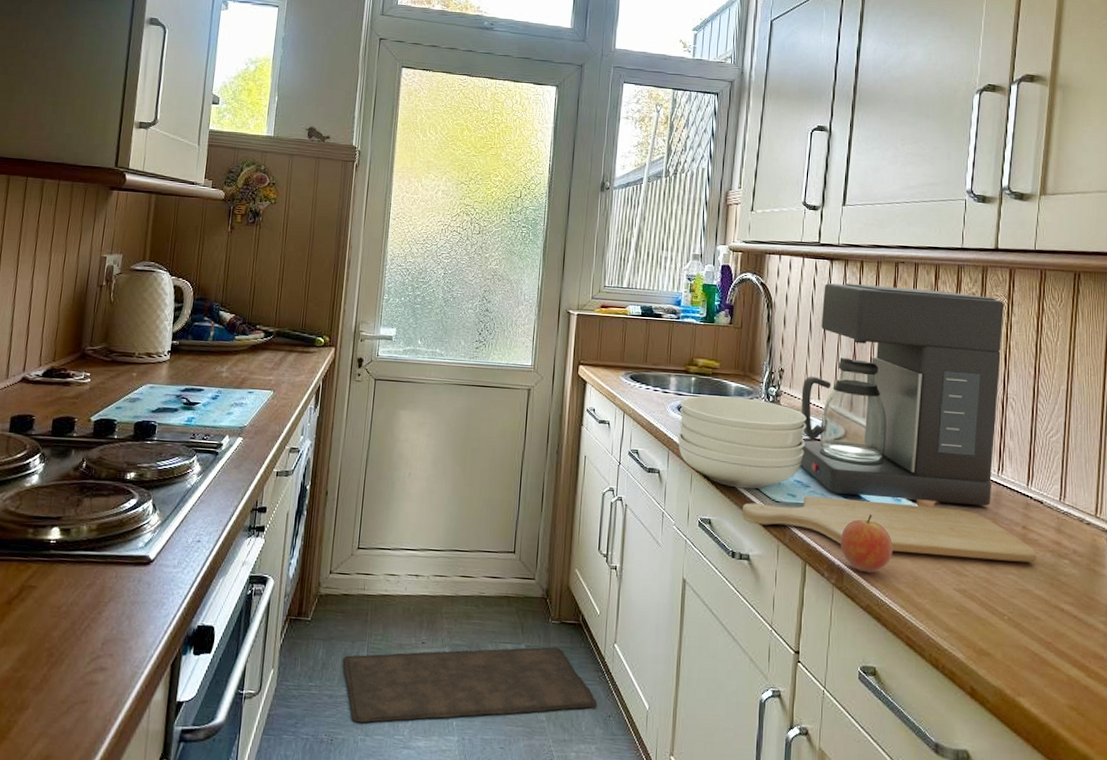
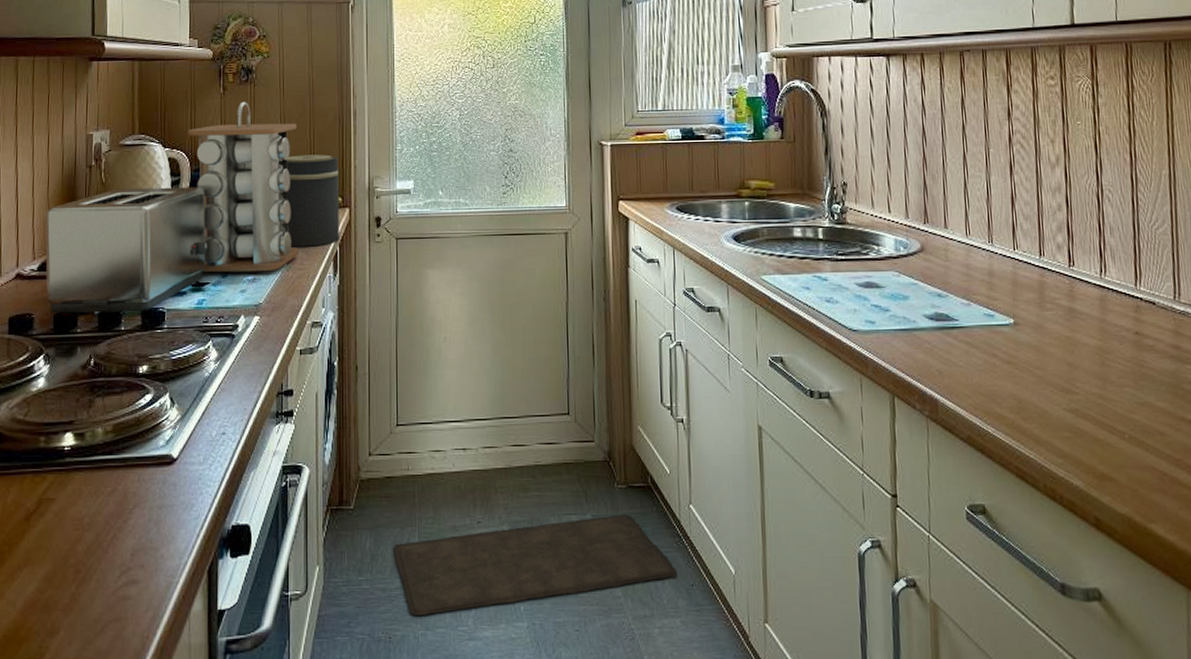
toaster: none [48,309,204,424] -> present [45,186,207,314]
spice rack: none [194,241,295,398] -> present [187,101,299,274]
cylinder: none [277,295,330,380] -> present [286,154,340,247]
bowl: present [677,395,807,489] -> none [734,219,880,320]
chopping board: present [742,496,1037,563] -> none [817,319,1155,374]
coffee maker: present [800,283,1005,507] -> none [869,77,1096,316]
fruit: present [840,514,893,573] -> none [929,335,991,401]

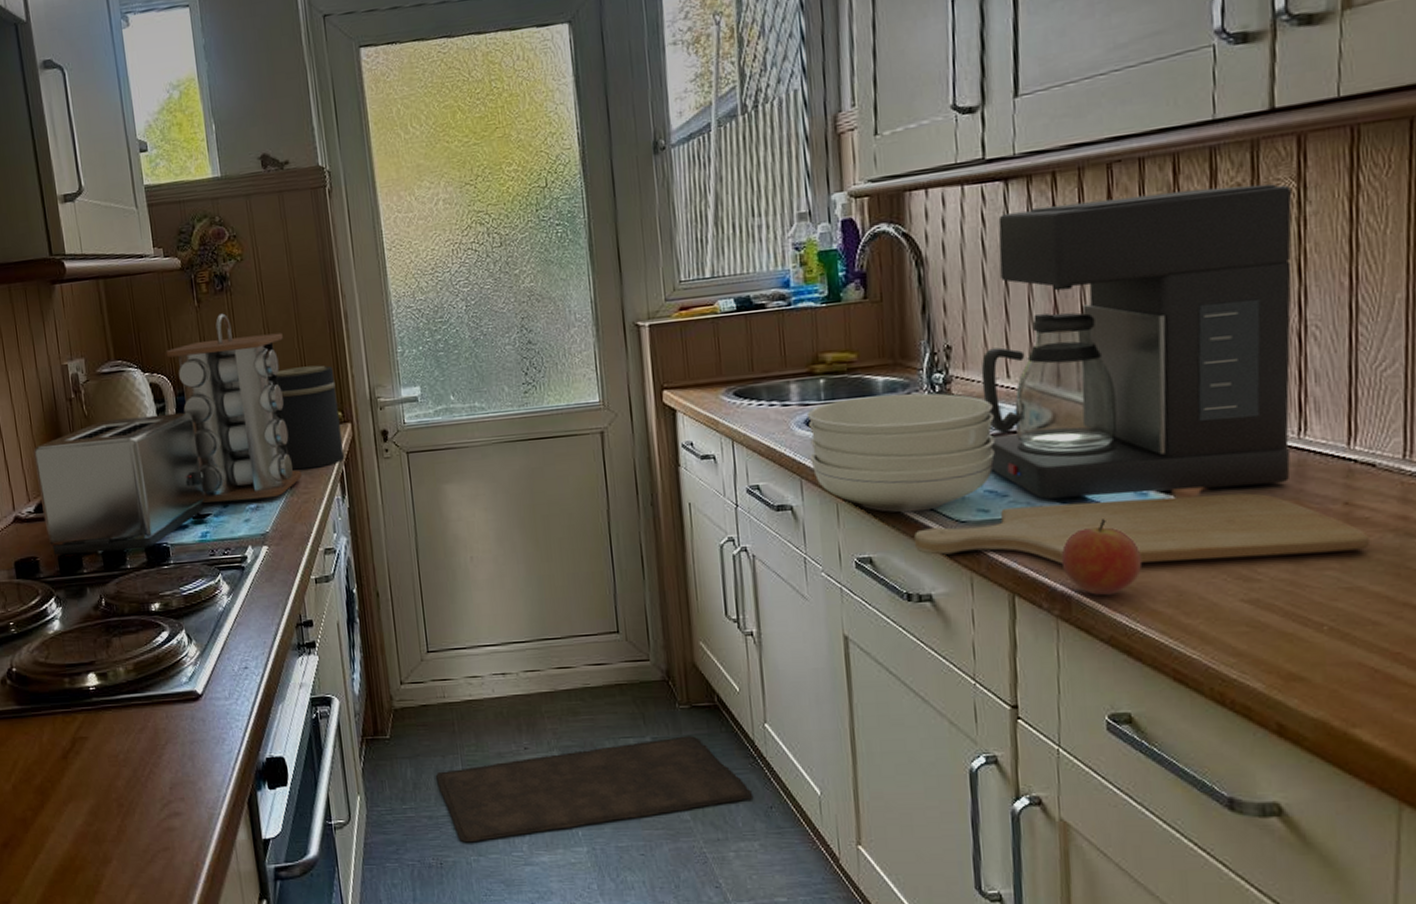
bowl: none [734,219,880,320] -> present [806,393,996,513]
chopping board: none [817,319,1155,374] -> present [914,493,1371,565]
coffee maker: none [869,77,1096,316] -> present [981,184,1293,499]
fruit: none [929,335,991,401] -> present [1061,519,1143,596]

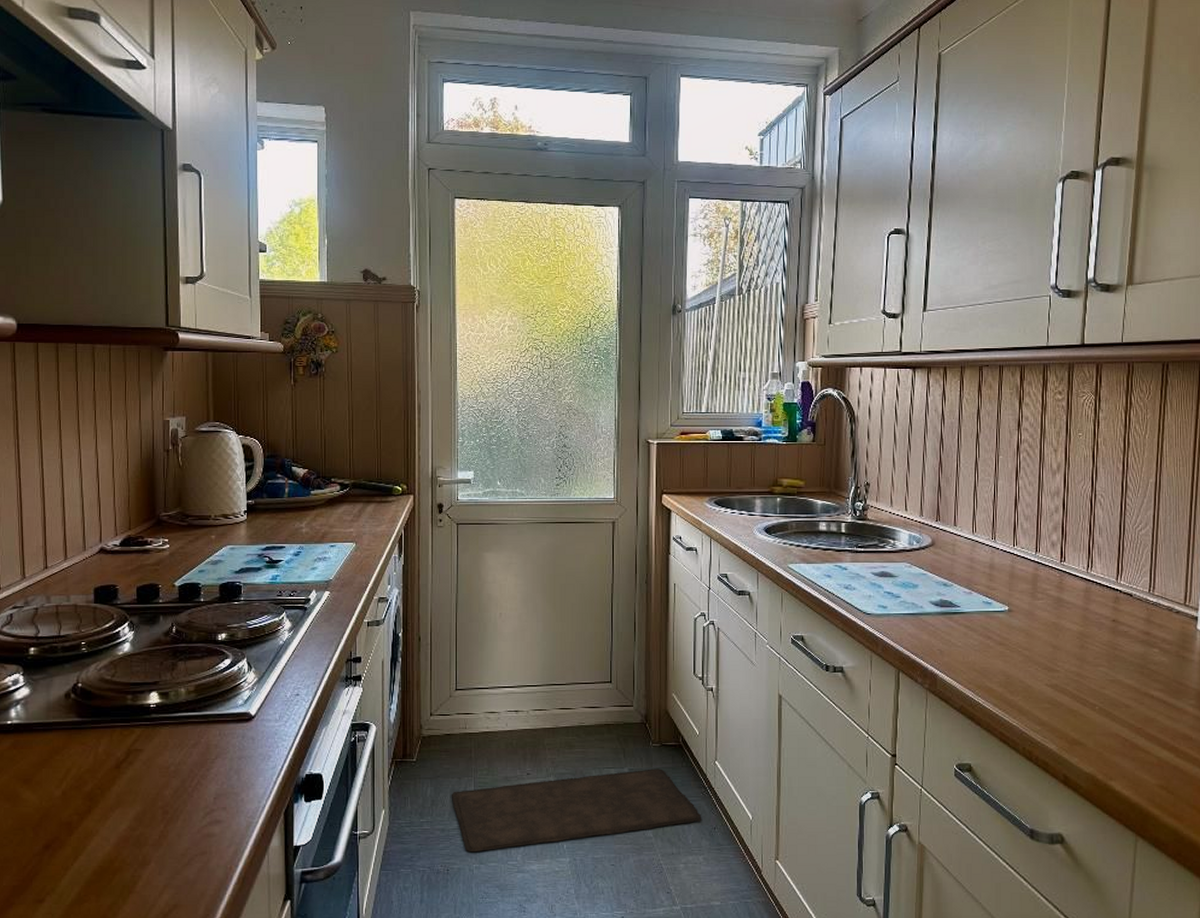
toaster: present [33,412,205,556] -> none [126,472,281,585]
spice rack: present [166,313,302,504] -> none [260,393,366,553]
cylinder: present [276,365,345,470] -> none [354,445,405,530]
bowl: present [806,393,996,513] -> none [765,514,896,604]
chopping board: present [914,493,1371,565] -> none [834,606,1127,654]
coffee maker: present [981,184,1293,499] -> none [888,392,1092,603]
fruit: present [1061,519,1143,596] -> none [932,619,985,676]

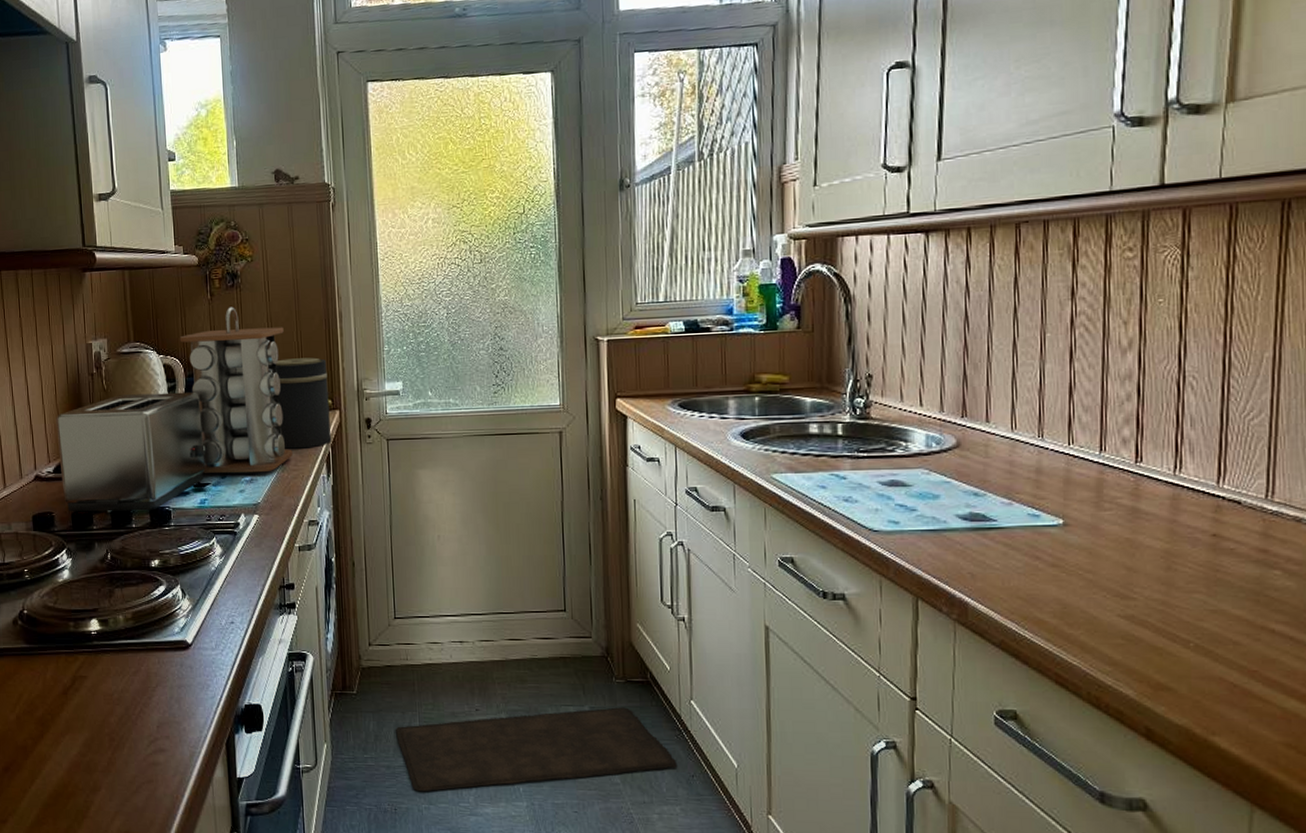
toaster: none [126,472,281,585] -> present [56,391,206,512]
spice rack: none [260,393,366,553] -> present [179,307,293,475]
cylinder: none [354,445,405,530] -> present [275,357,332,449]

